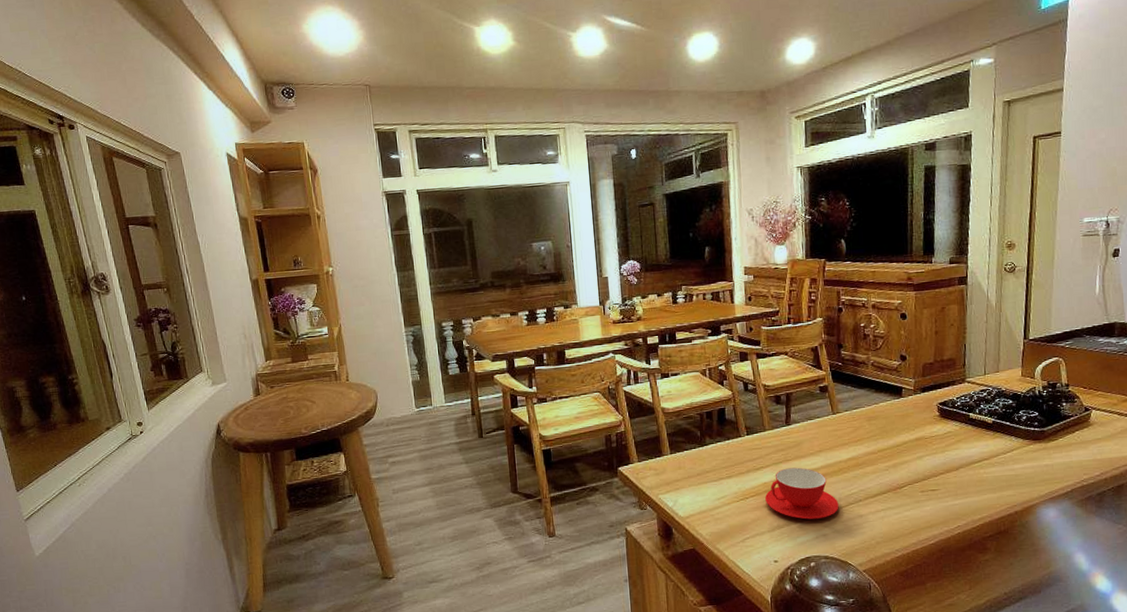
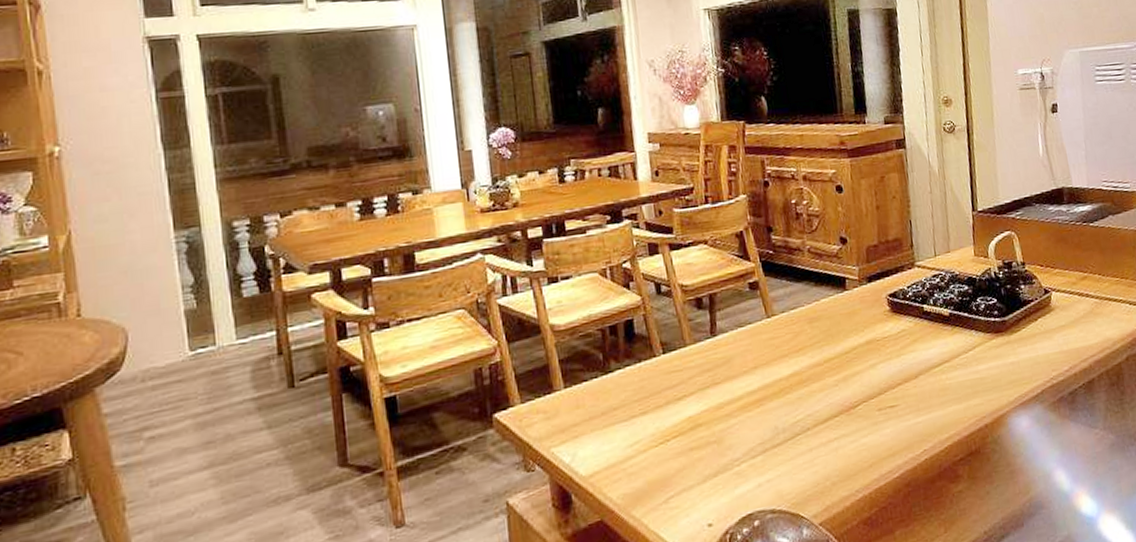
teacup: present [765,467,839,520] -> none [691,391,784,462]

